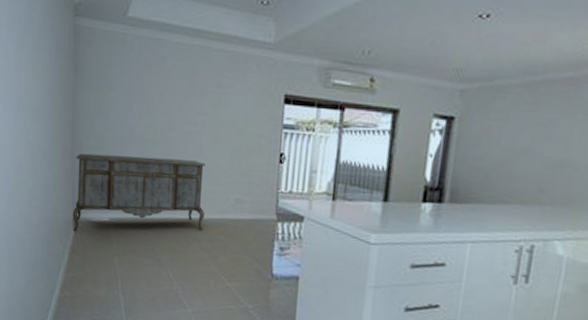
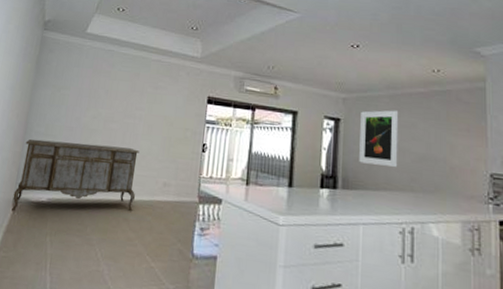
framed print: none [474,103,535,177] -> present [359,110,399,168]

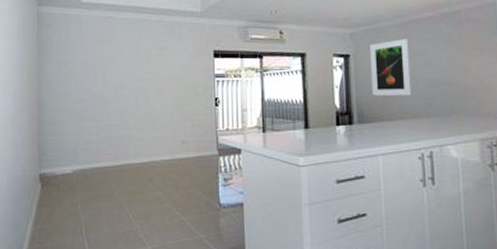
sideboard: present [11,138,139,212] -> none [39,111,156,187]

